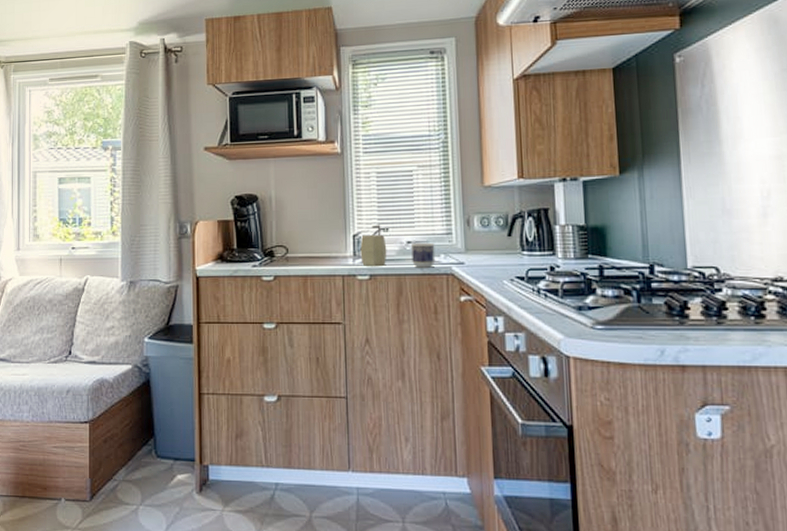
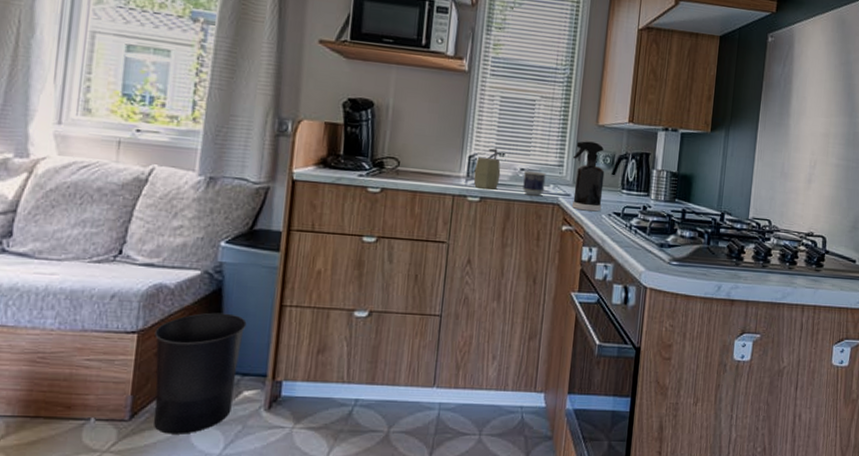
waste bin: none [102,402,173,515] -> present [153,312,247,434]
spray bottle: none [460,204,501,278] -> present [572,141,605,212]

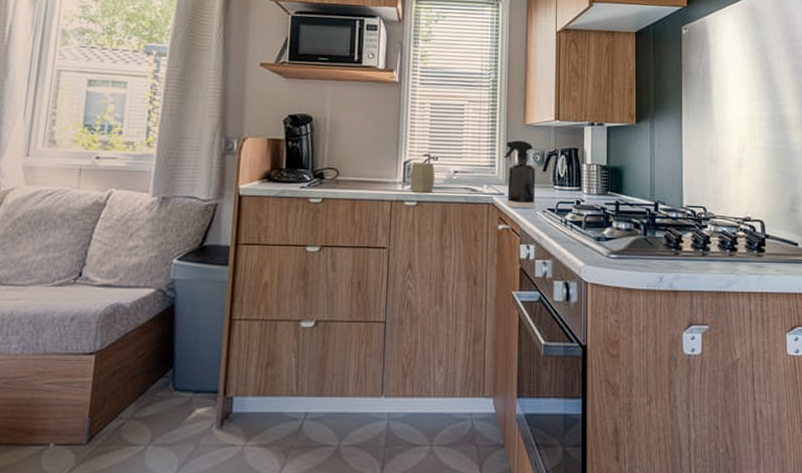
waste bin: present [153,312,247,434] -> none [110,330,198,457]
cup: present [523,170,546,198] -> none [457,172,479,198]

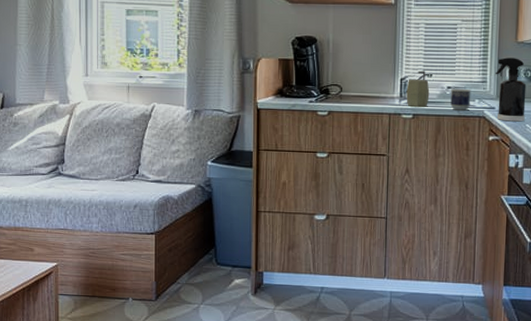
cup: none [457,172,479,198] -> present [450,88,471,112]

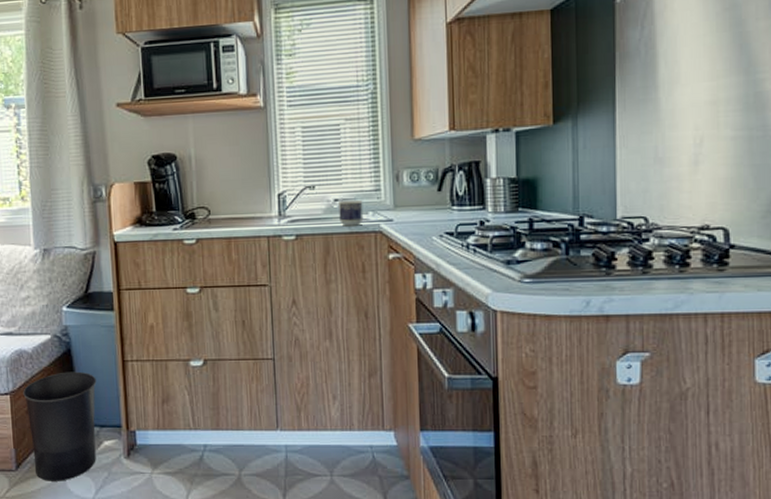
waste bin: none [167,217,232,312] -> present [23,371,97,481]
soap dispenser: present [406,70,430,108] -> none [285,182,314,227]
spray bottle: present [495,57,526,122] -> none [389,158,430,235]

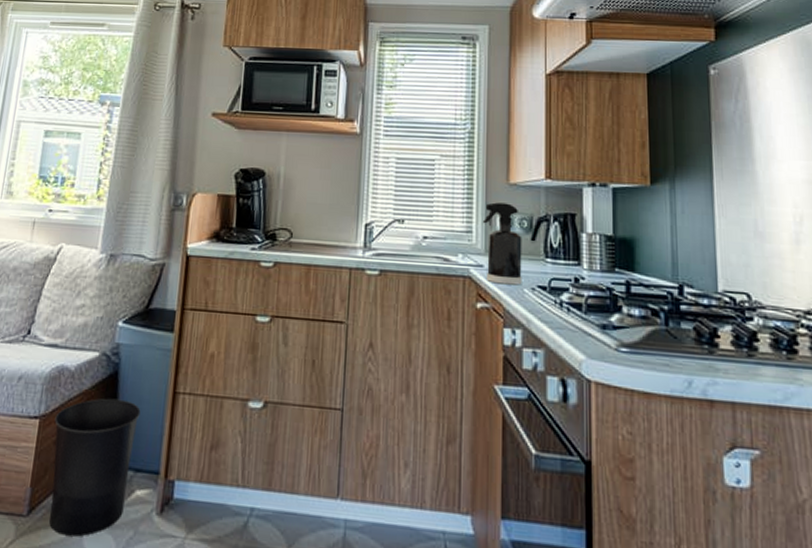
cup: present [337,199,364,228] -> none [426,238,453,269]
spray bottle: none [389,158,430,235] -> present [482,202,522,286]

